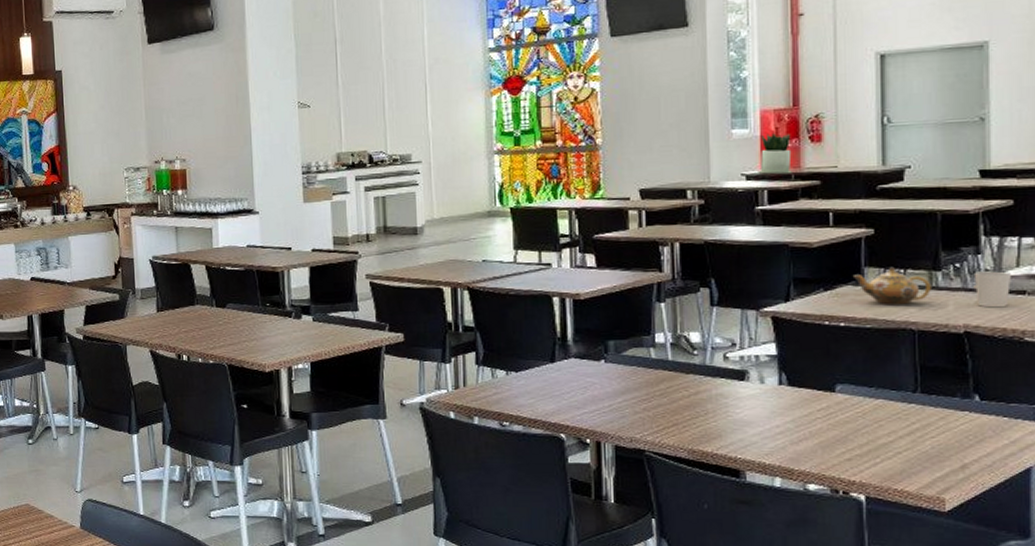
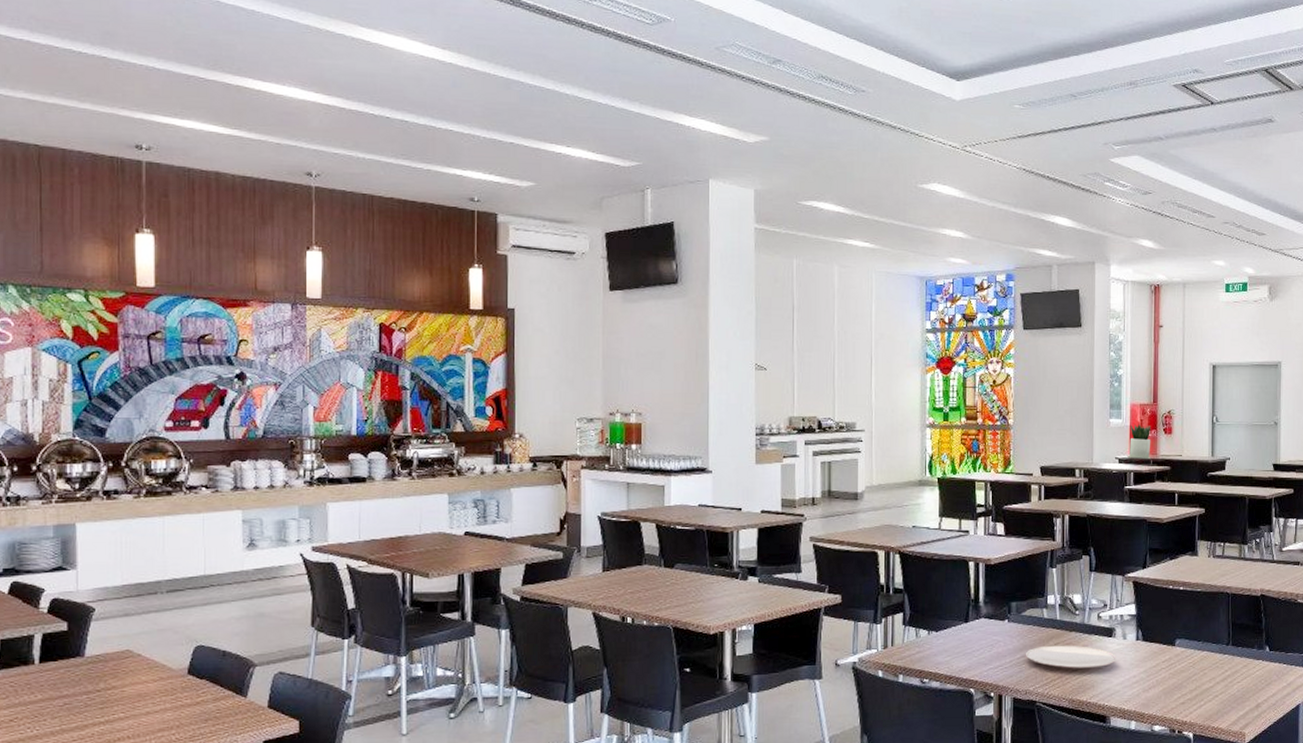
plate: none [628,389,751,416] -> present [1025,645,1116,669]
teapot: present [854,266,931,305] -> none [1190,540,1241,573]
cup: present [973,271,1012,308] -> none [1267,546,1292,576]

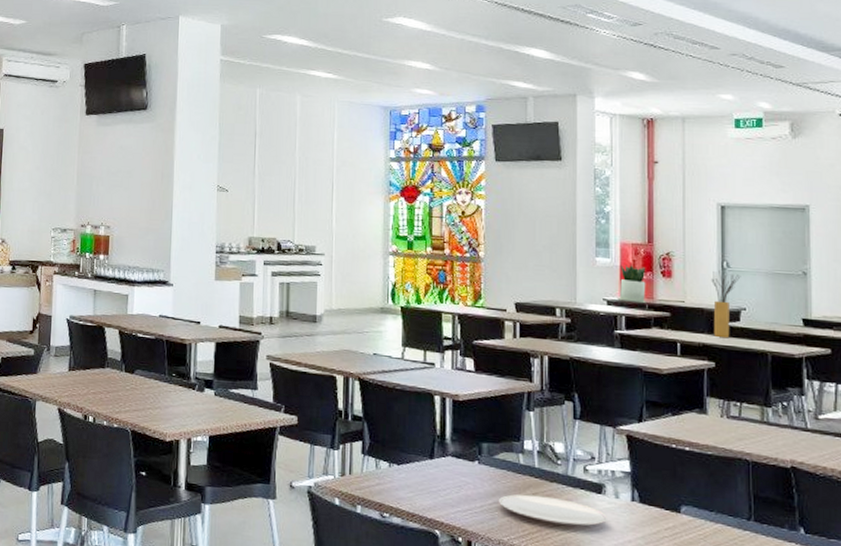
vase: none [1203,425,1227,486] -> present [711,270,741,339]

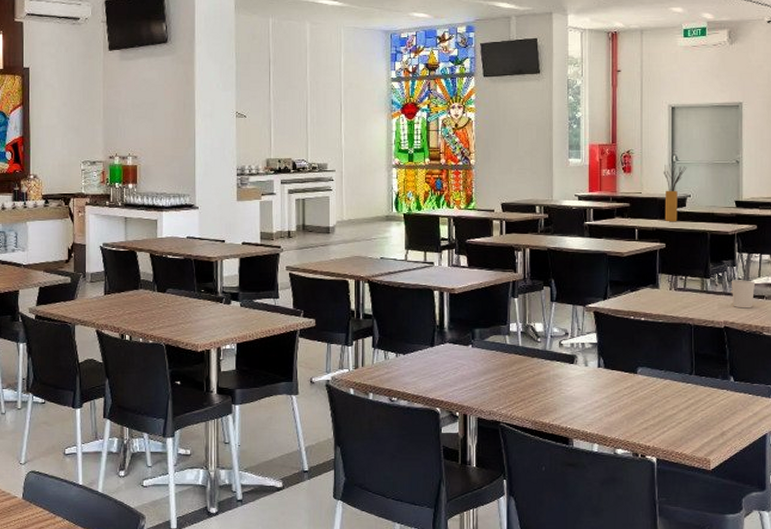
plate: present [498,494,607,526] -> none [488,370,578,393]
planter: present [617,264,646,304] -> none [587,162,610,197]
cup: none [798,411,831,448] -> present [731,280,756,309]

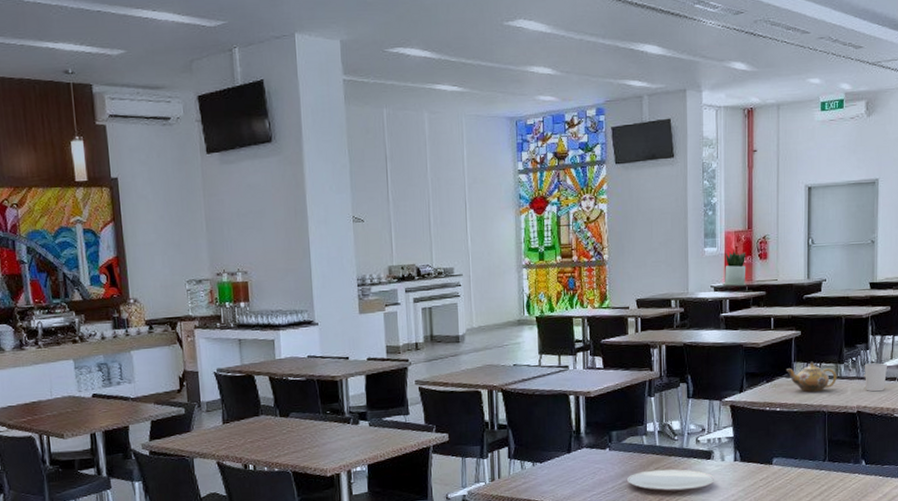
plate: none [488,370,578,393] -> present [626,469,715,492]
planter: none [587,162,610,197] -> present [722,250,746,287]
teapot: none [651,274,703,305] -> present [787,361,837,392]
vase: present [663,164,687,222] -> none [799,248,823,309]

